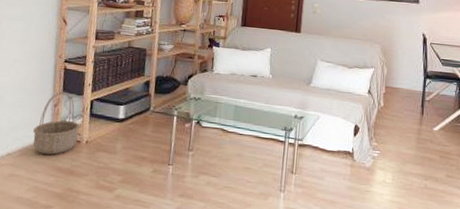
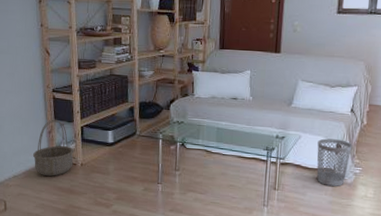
wastebasket: none [335,119,370,171] -> present [316,138,353,187]

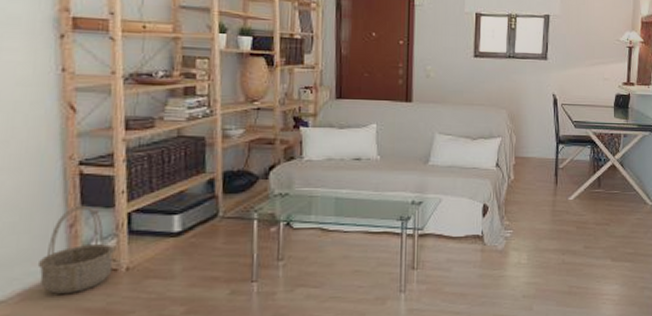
wastebasket: present [316,138,353,187] -> none [461,199,501,256]

